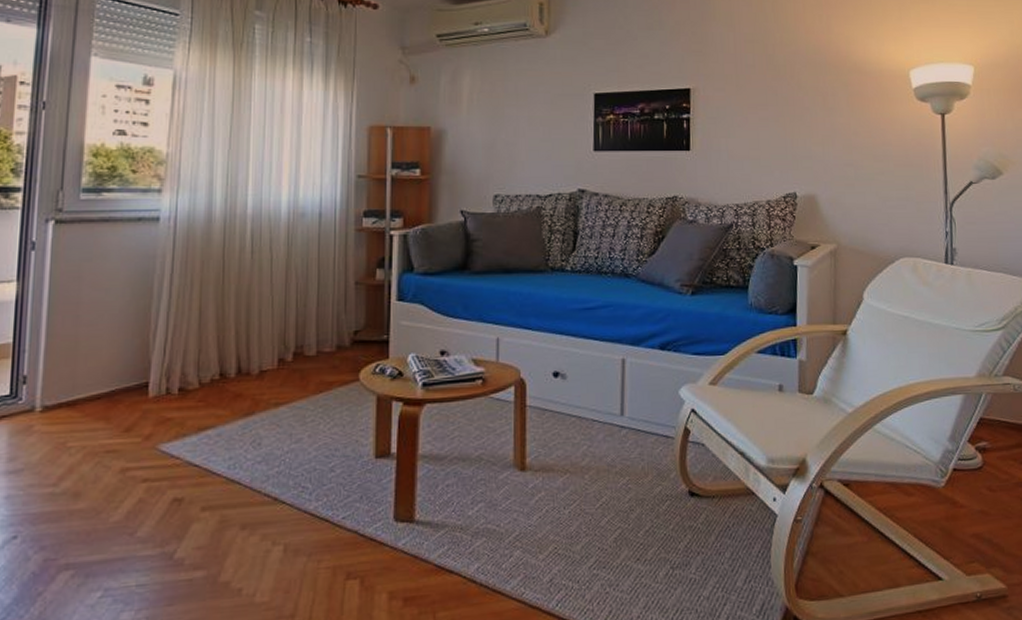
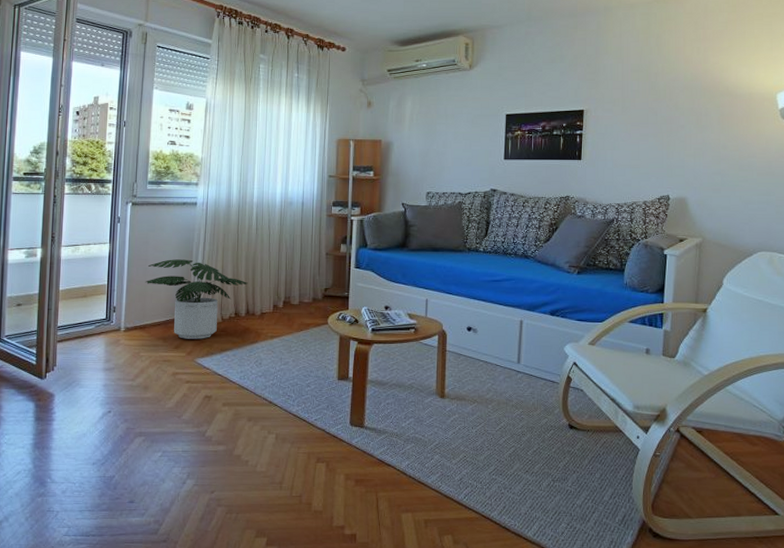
potted plant: none [77,299,239,417] -> present [145,259,248,339]

